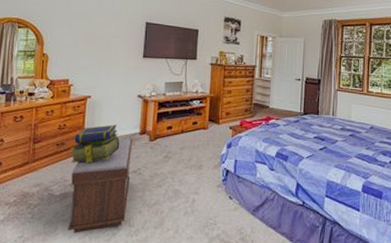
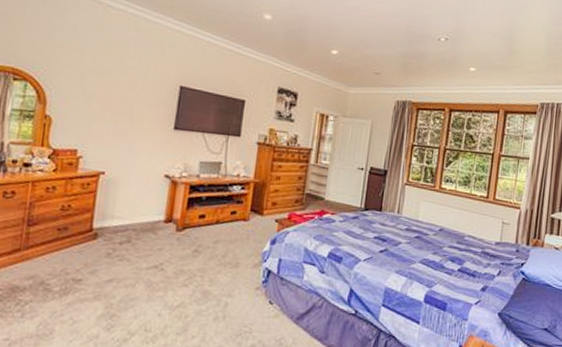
bench: present [68,138,133,233] -> none [67,226,156,338]
stack of books: present [70,124,120,163] -> none [74,208,139,253]

